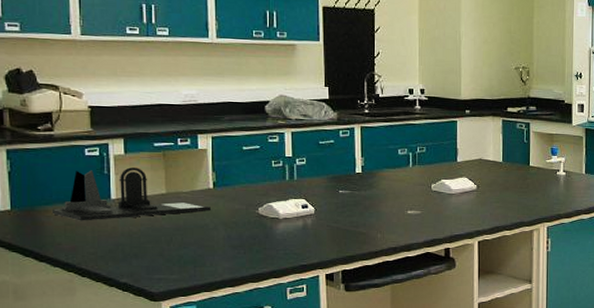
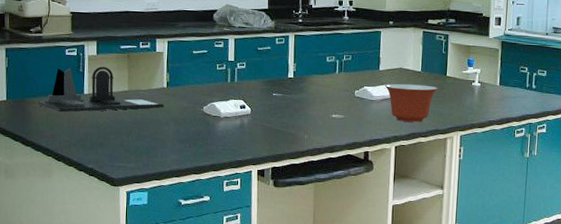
mixing bowl: none [463,175,521,215] -> present [384,83,438,122]

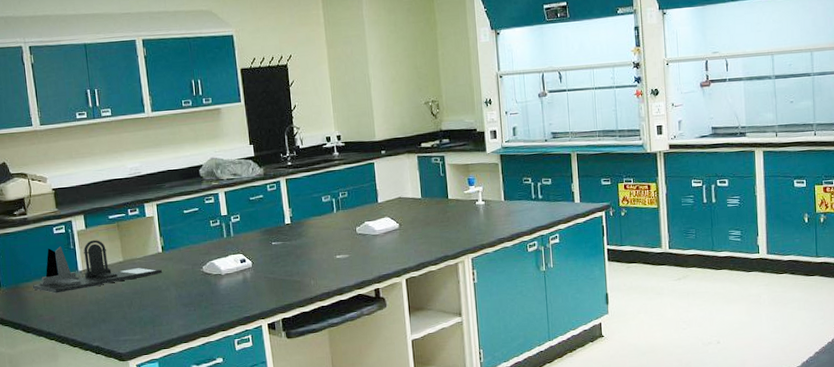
mixing bowl: present [384,83,438,122] -> none [386,211,442,252]

